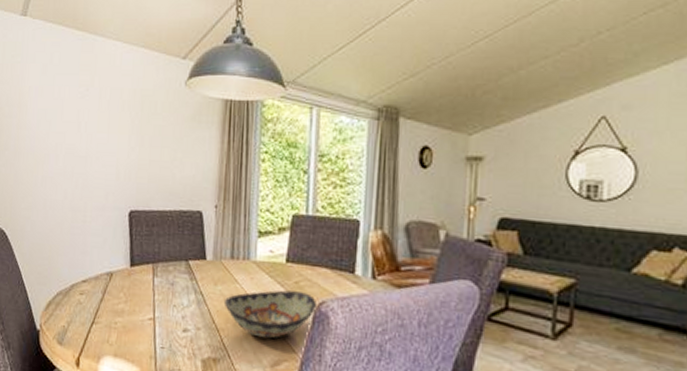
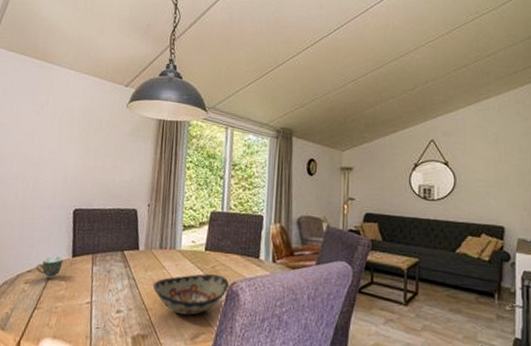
teacup: none [91,264,121,290] -> present [36,255,64,278]

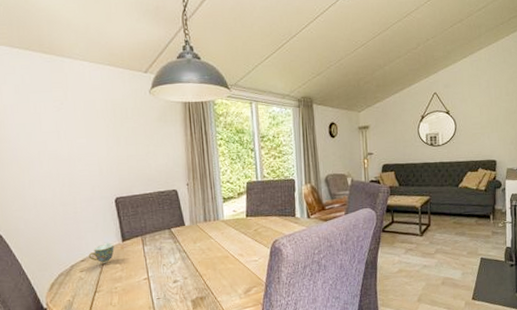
decorative bowl: present [152,273,230,316] -> none [203,236,273,275]

